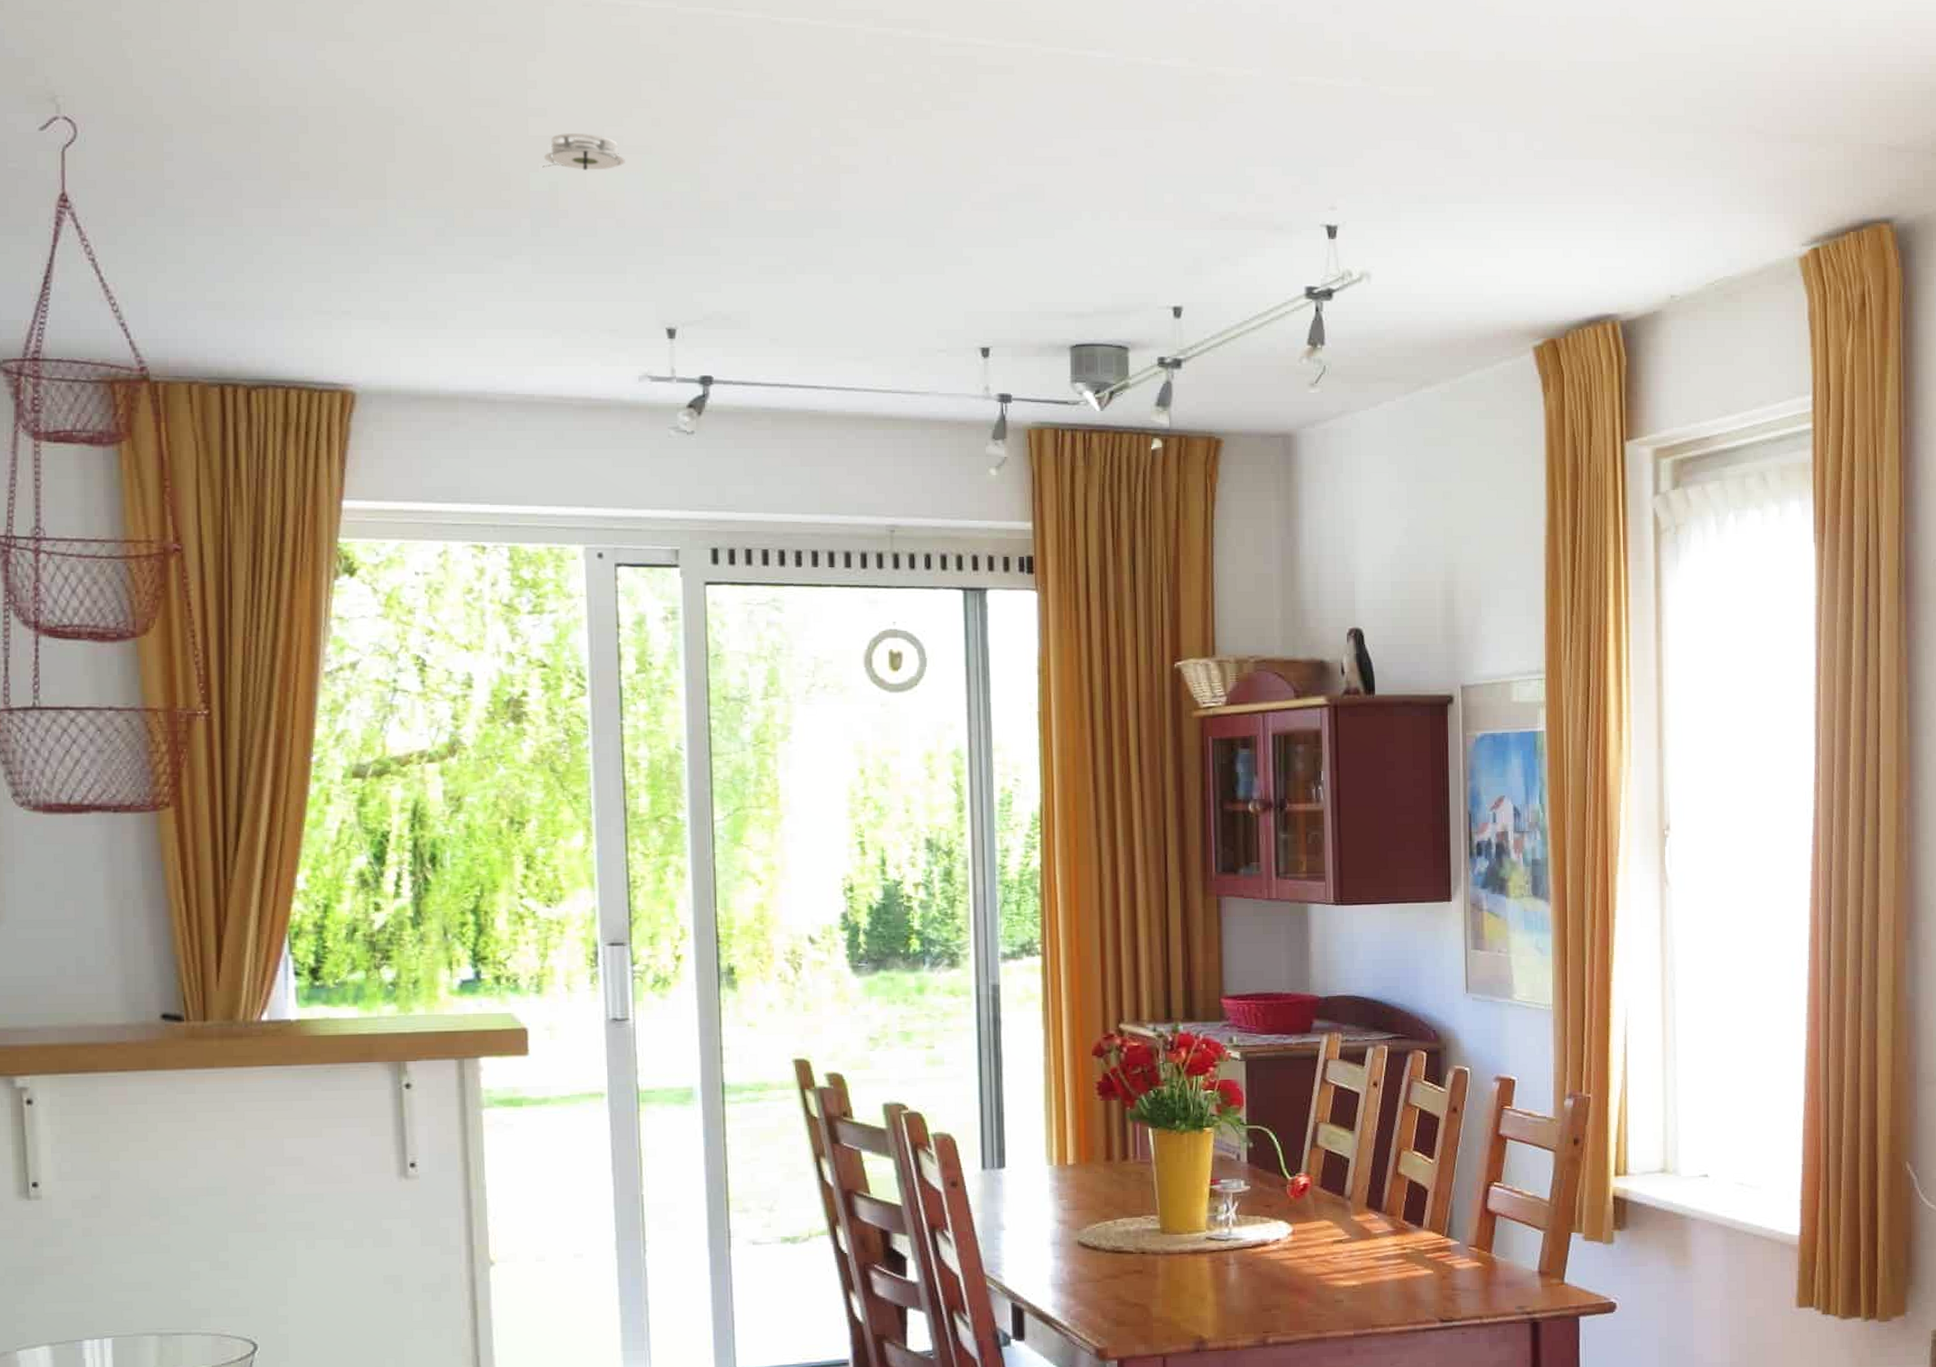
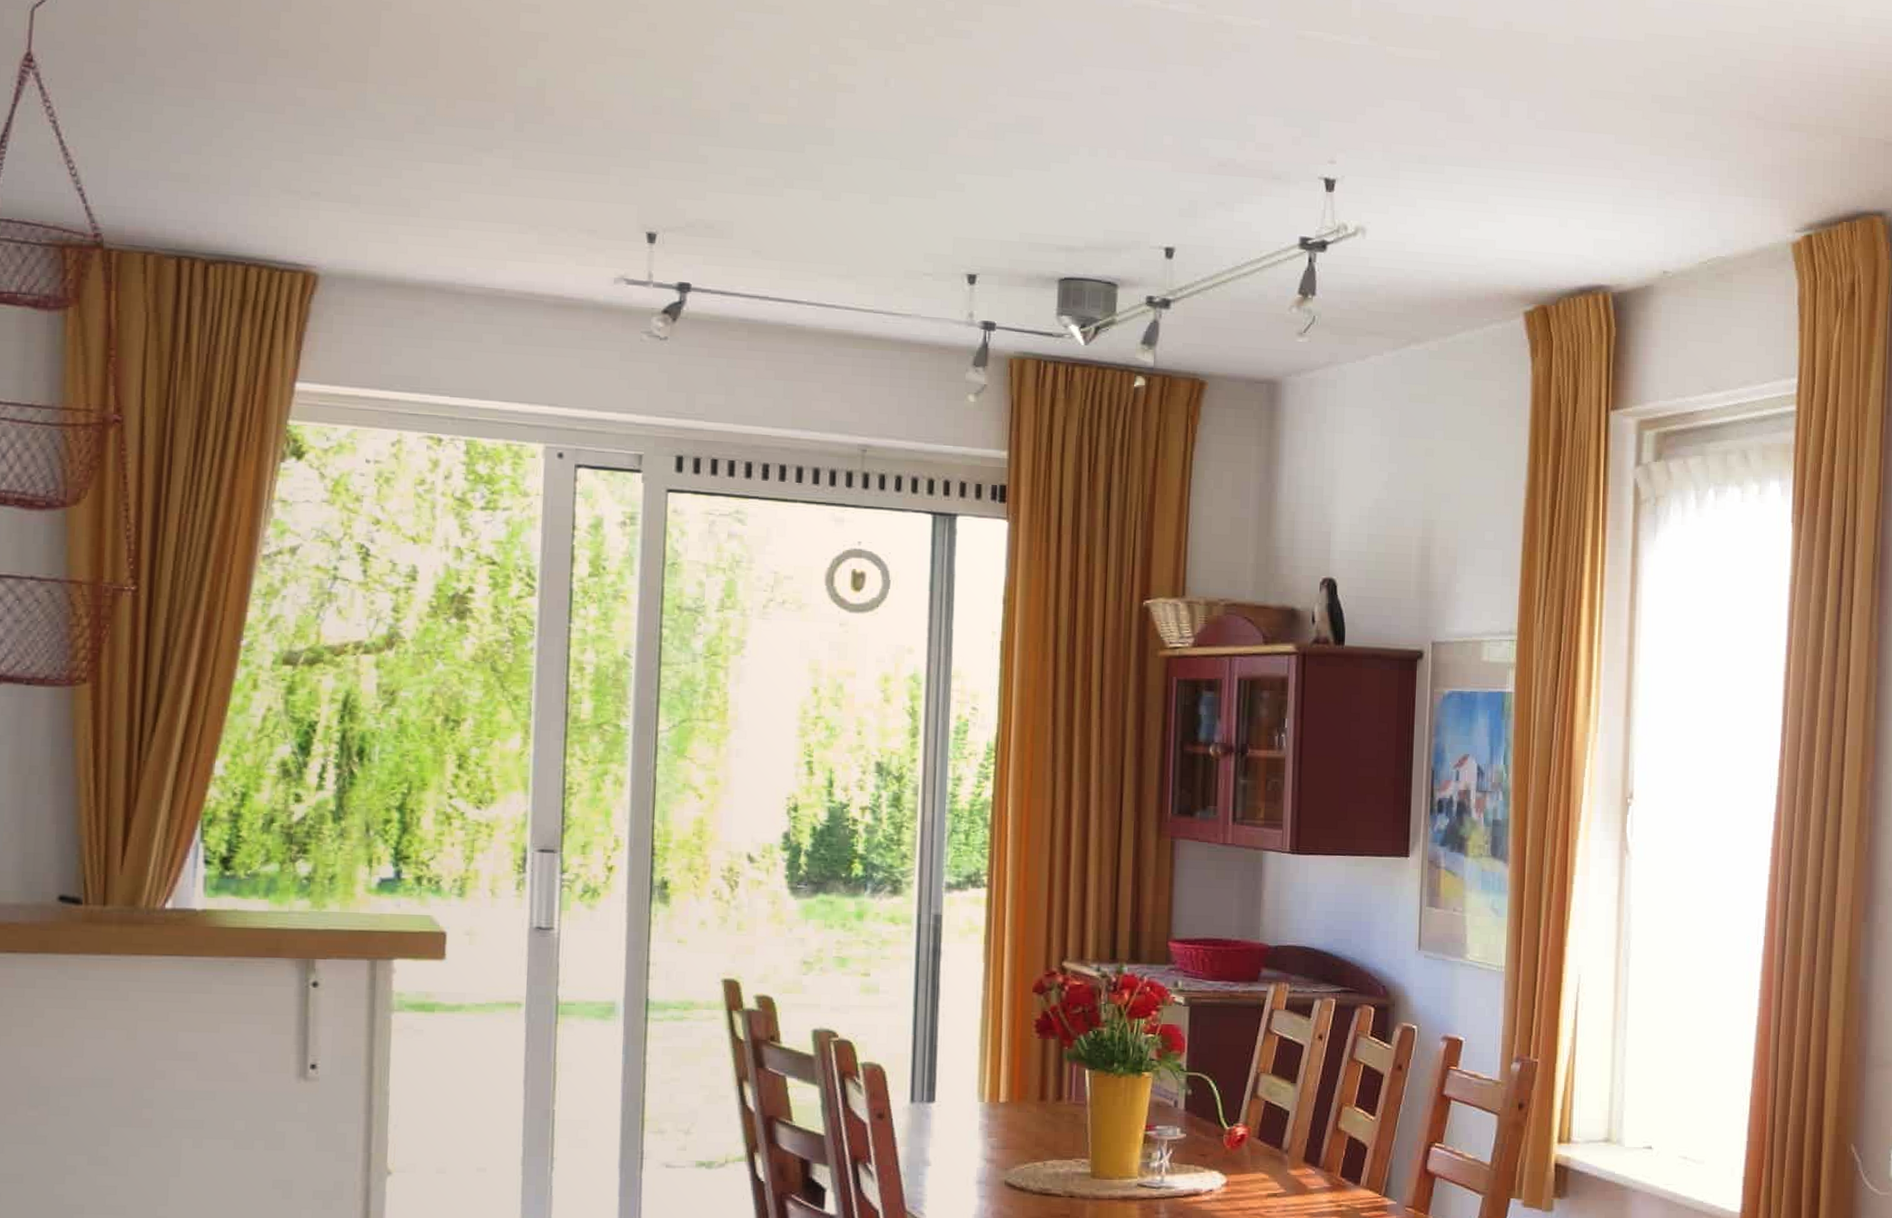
smoke detector: present [542,133,625,170] -> none [531,31,617,70]

